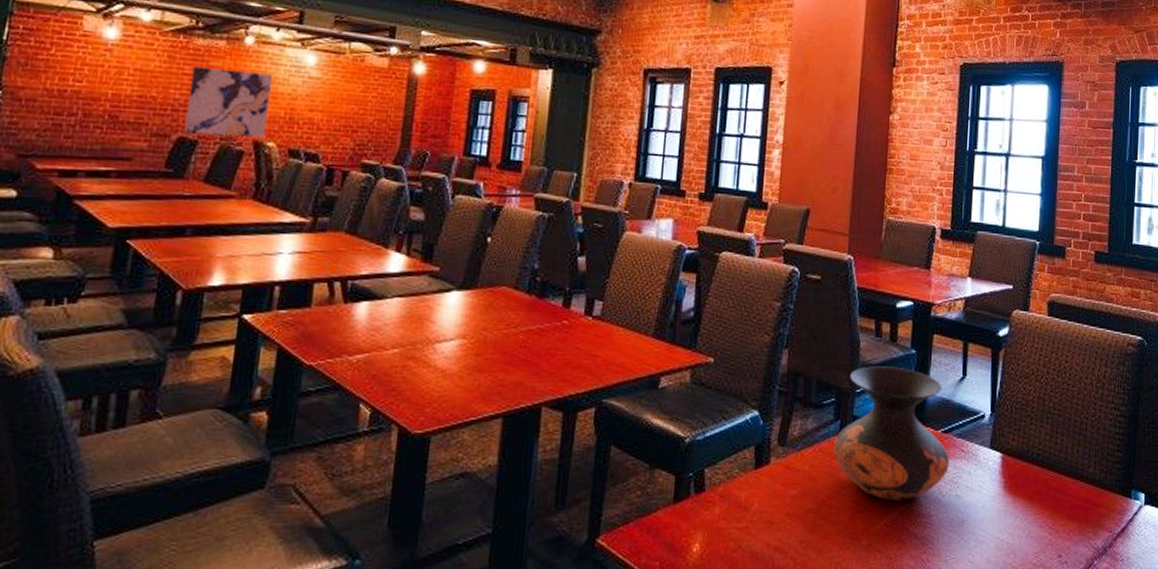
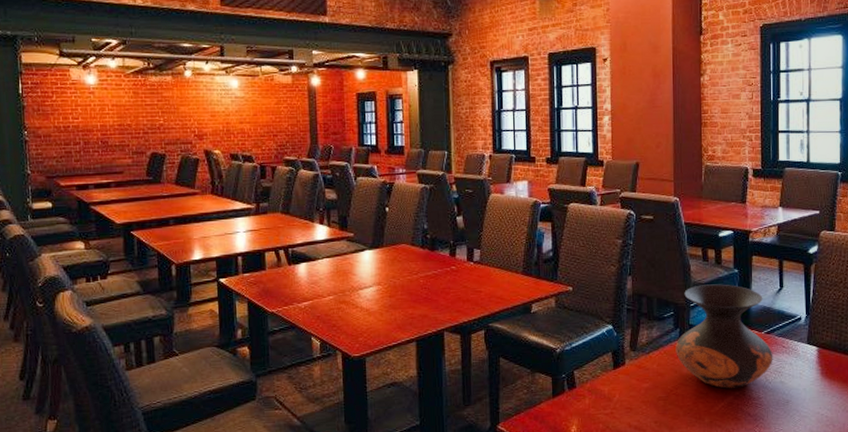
wall art: present [184,67,273,137] -> none [152,97,212,150]

